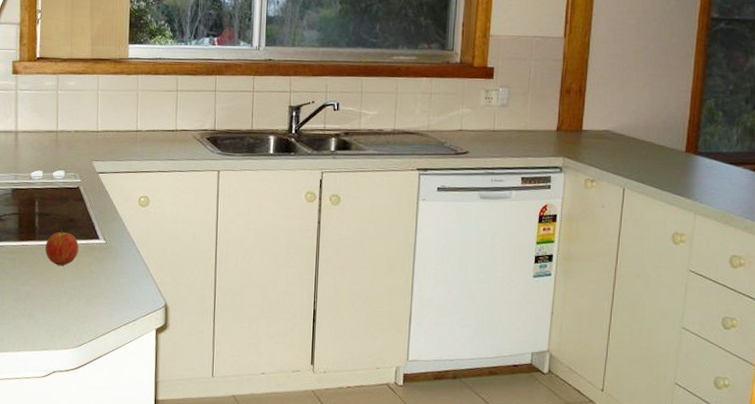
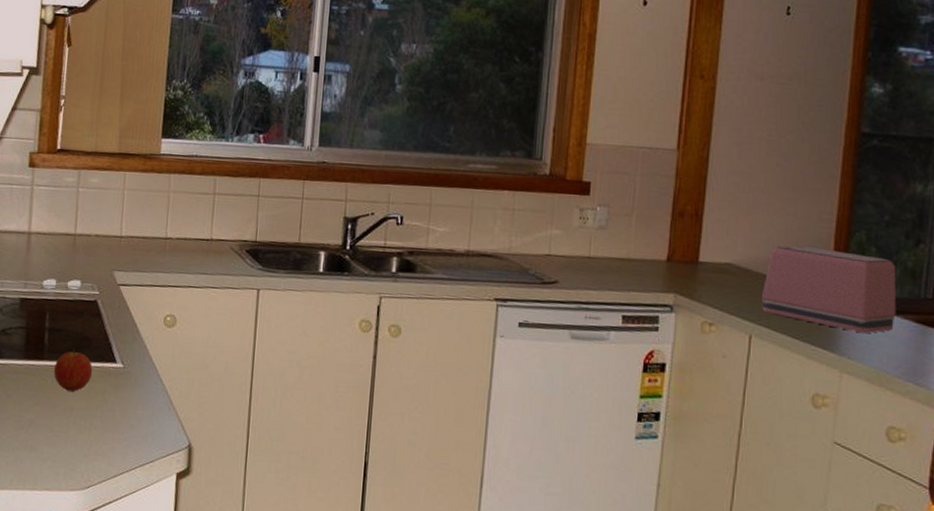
toaster: none [633,112,738,181] -> present [762,245,897,333]

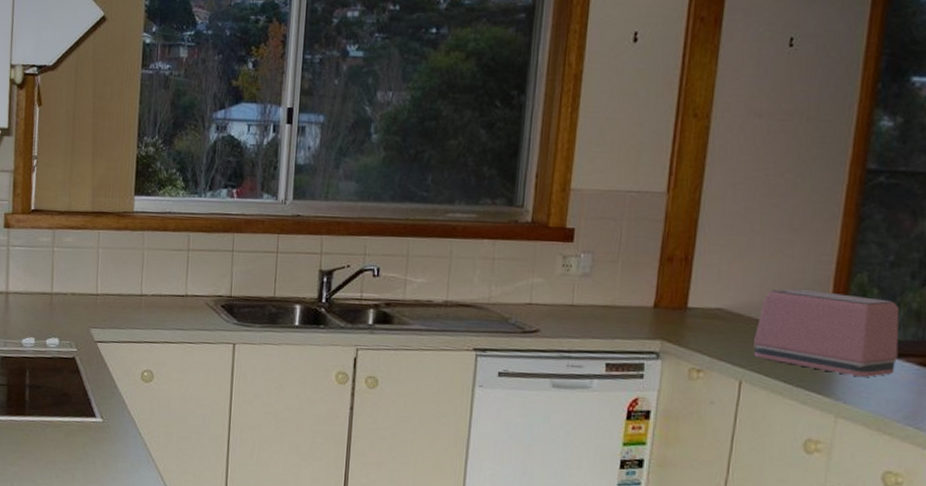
fruit: present [54,347,93,392] -> none [36,403,73,446]

